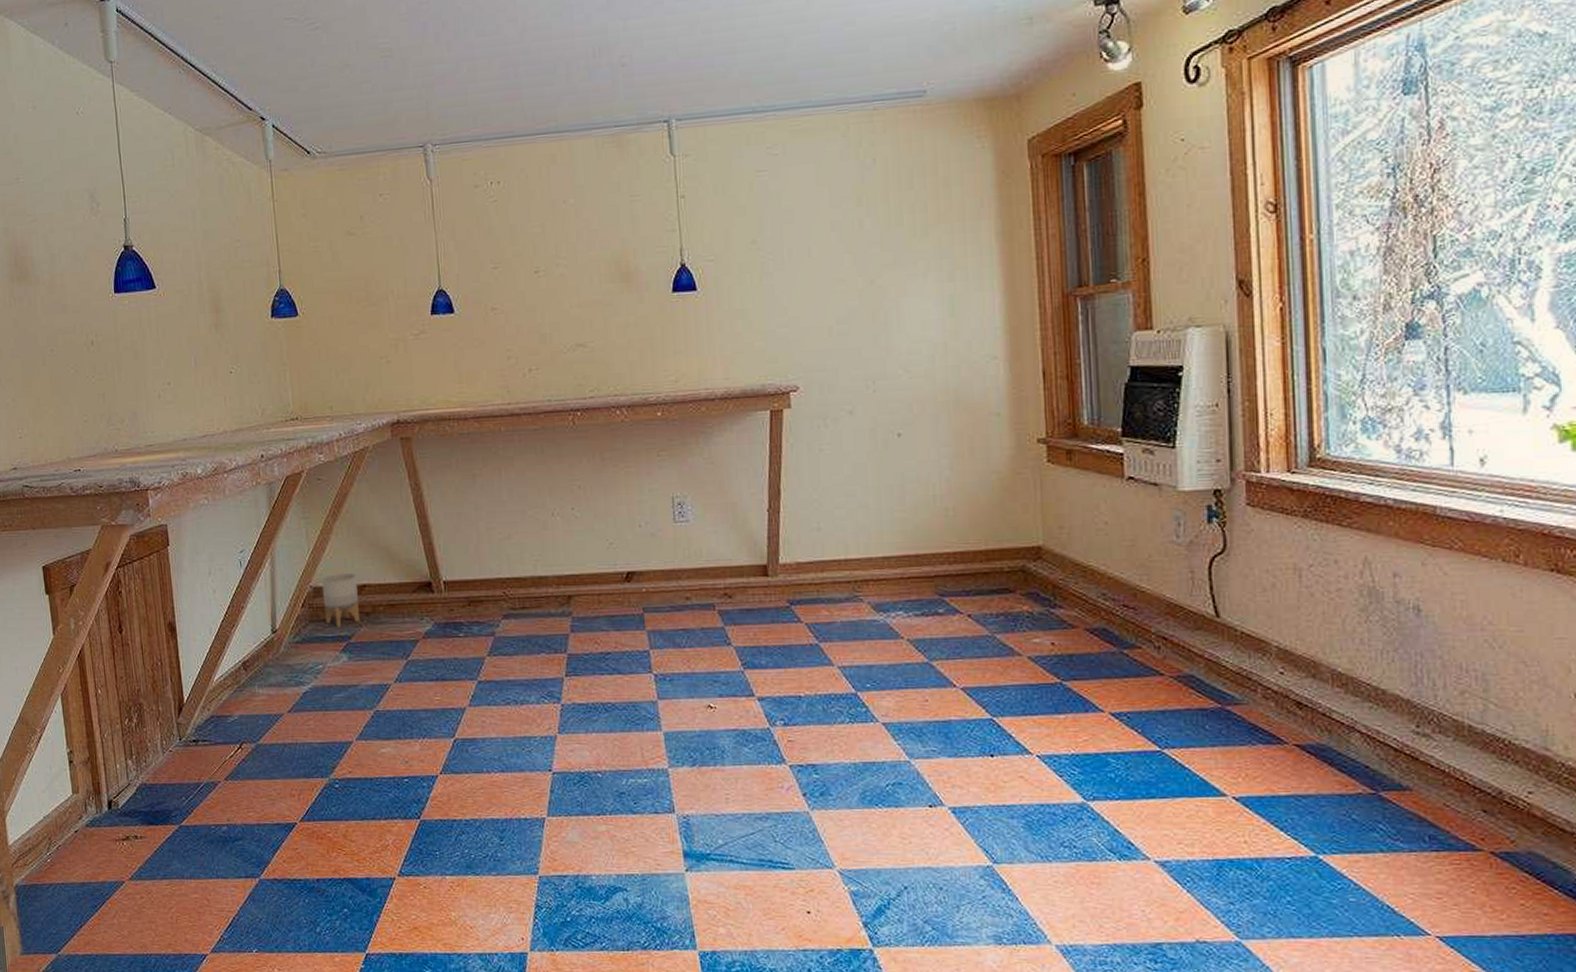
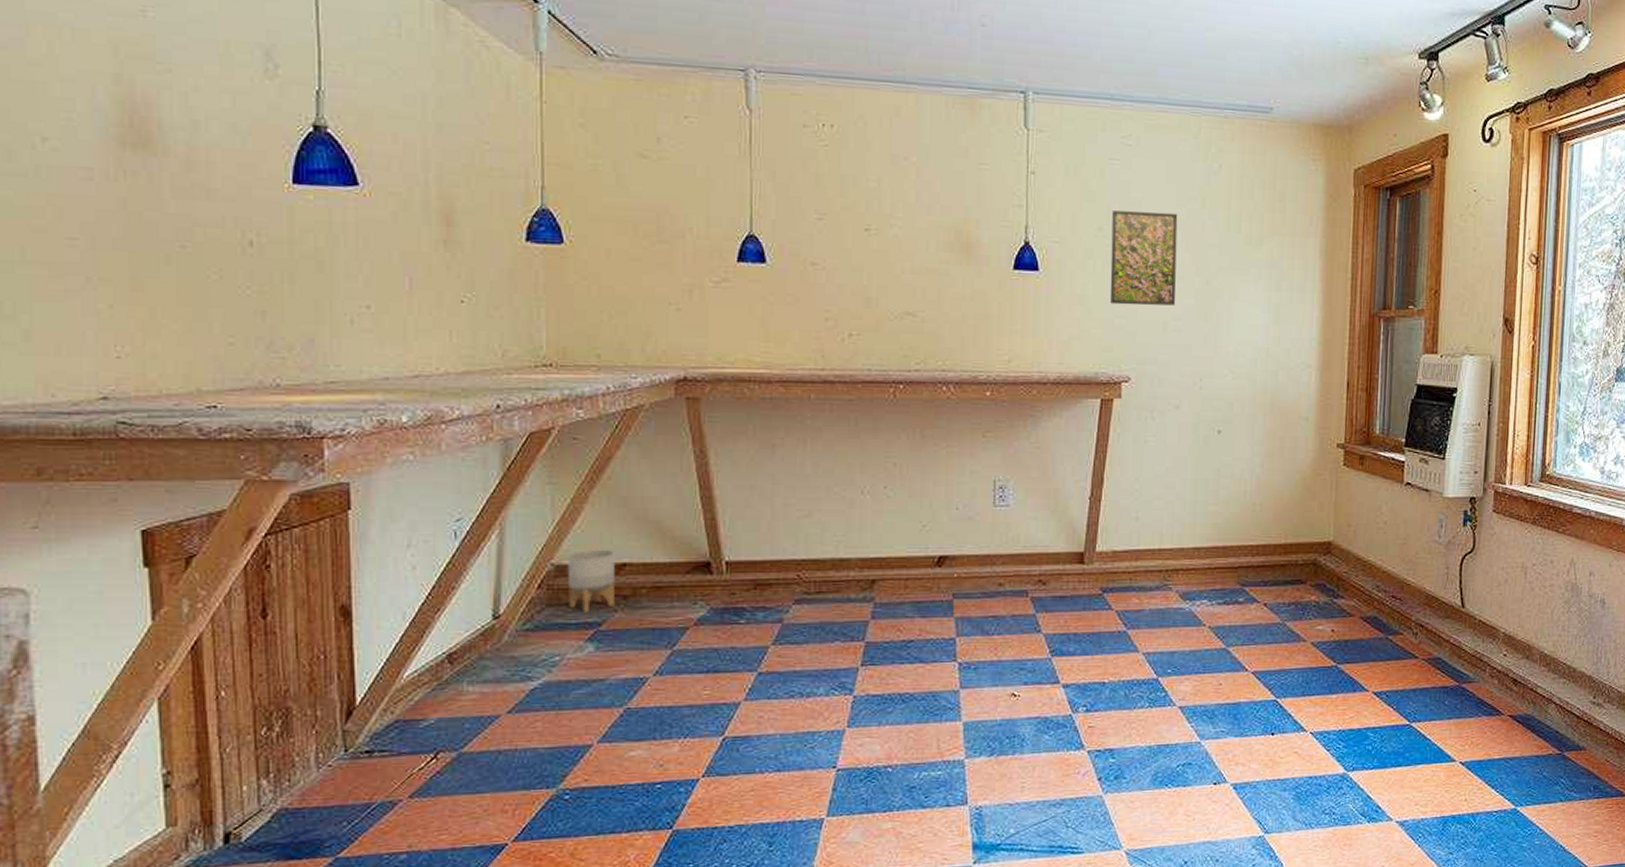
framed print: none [765,215,839,315] -> present [1110,211,1178,306]

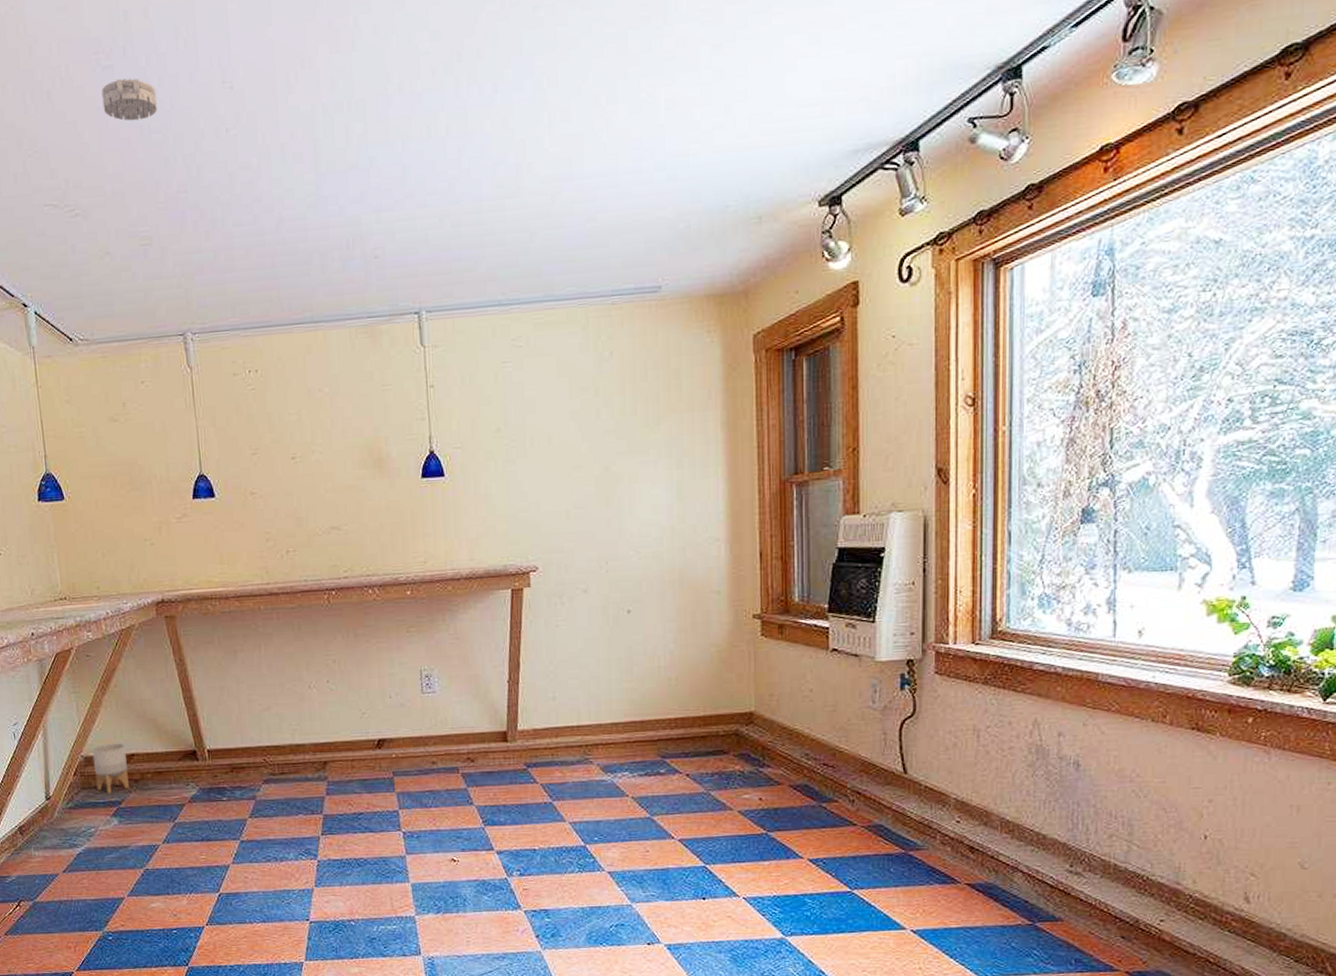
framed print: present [1110,211,1178,306] -> none [508,405,577,500]

